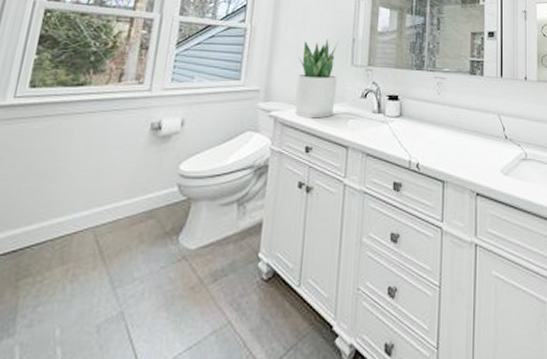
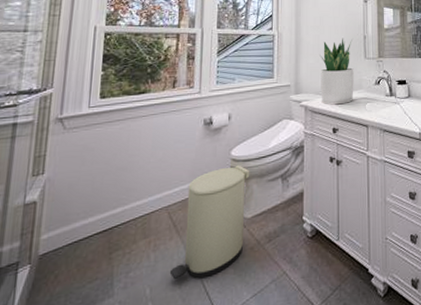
pedal bin: none [87,182,201,322] -> present [169,165,250,279]

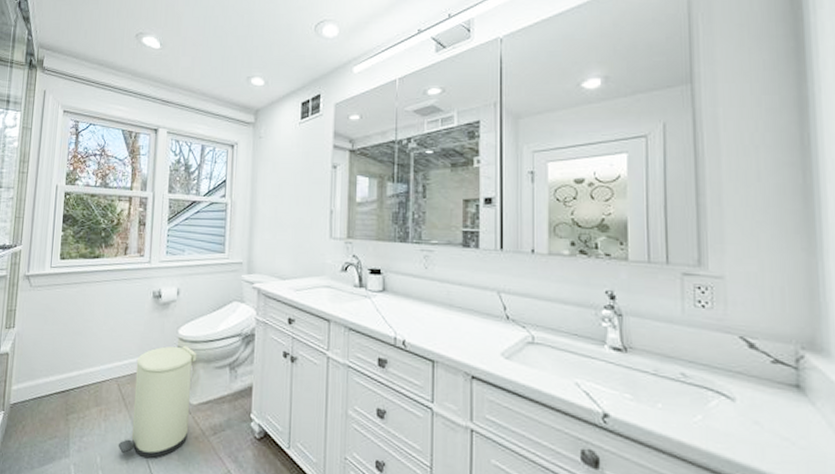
planter: present [320,38,354,105] -> none [276,211,316,292]

